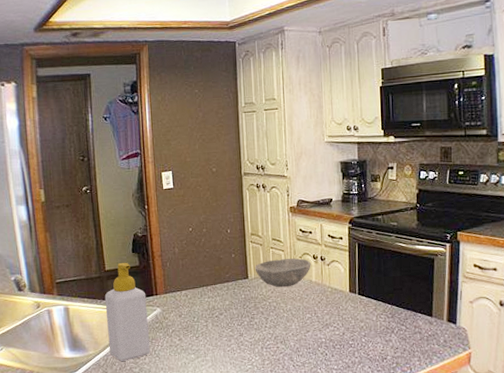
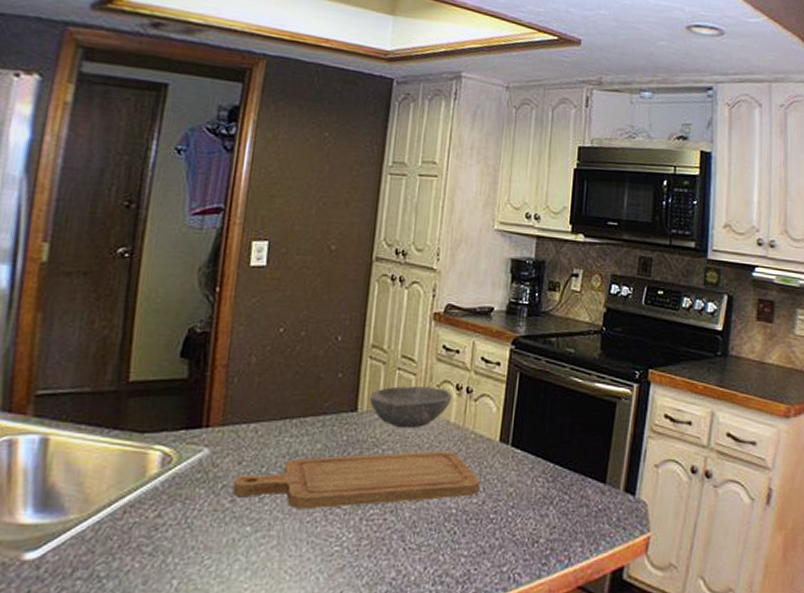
soap bottle: present [104,262,151,361] -> none [106,371,190,533]
chopping board: none [178,300,340,343] -> present [232,451,481,510]

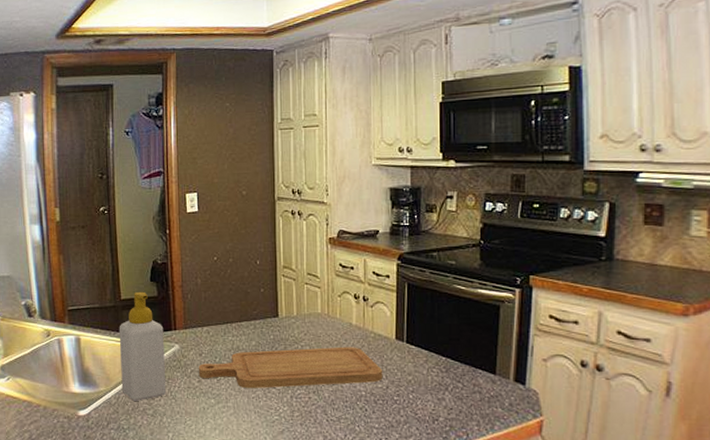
soap bottle: none [106,371,190,533] -> present [119,291,167,401]
bowl: present [369,386,452,429] -> none [286,297,352,330]

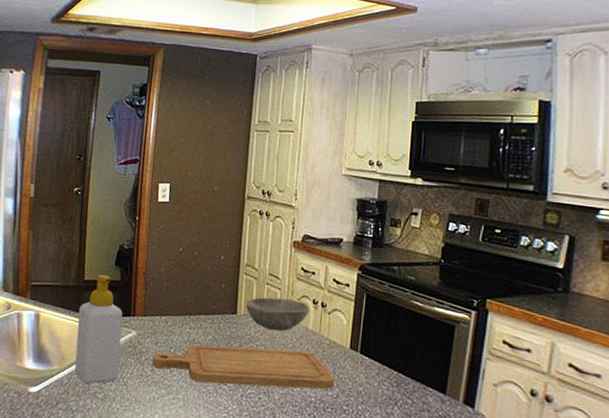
bowl: none [286,297,352,330] -> present [245,297,310,331]

